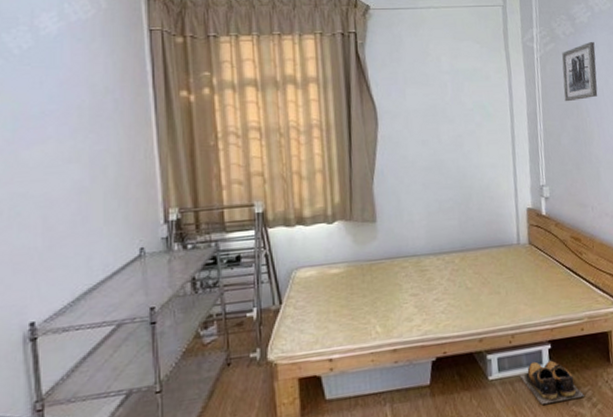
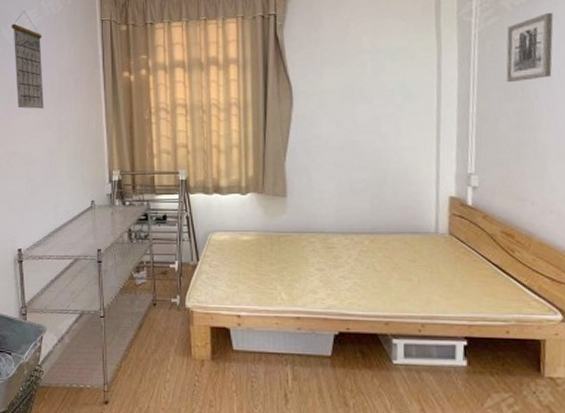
calendar: none [18,13,69,138] -> present [12,11,44,109]
shoes: present [519,360,584,404] -> none [427,355,504,402]

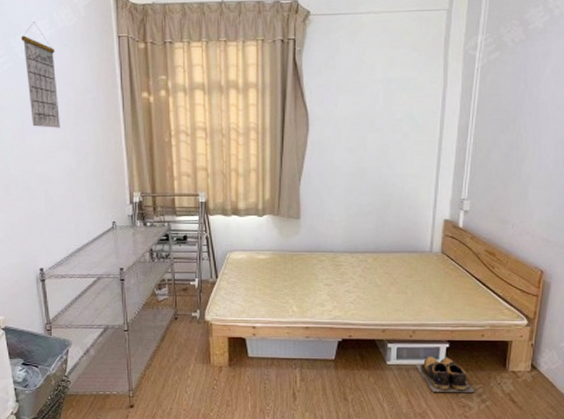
shoes: none [427,355,504,402] -> present [415,356,475,392]
wall art: present [506,13,554,83] -> none [501,51,547,116]

